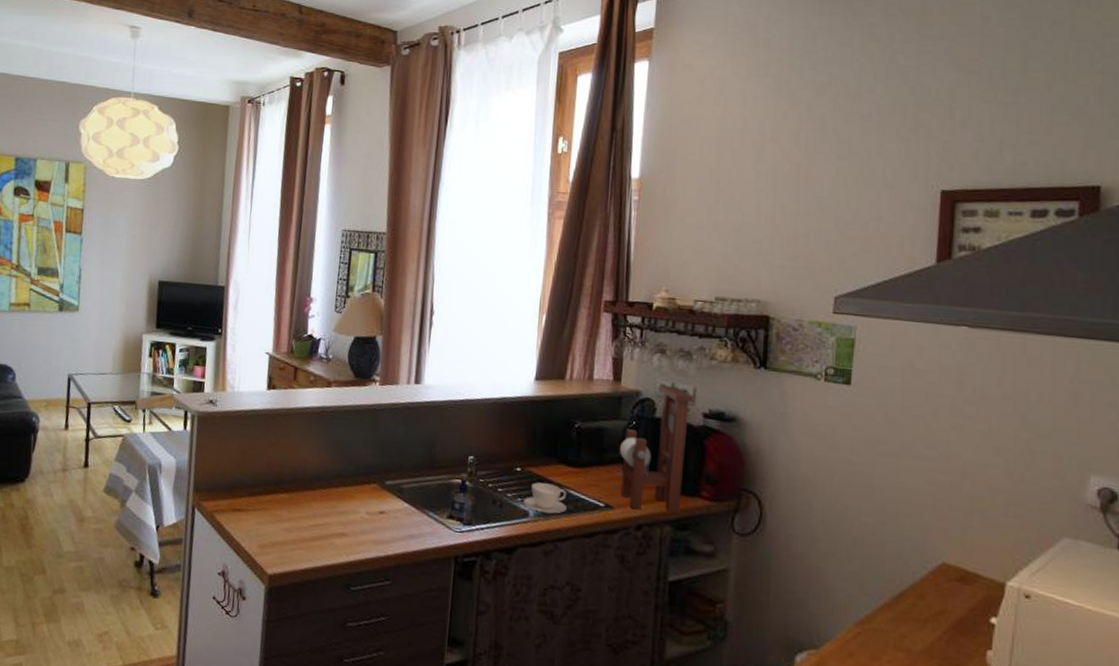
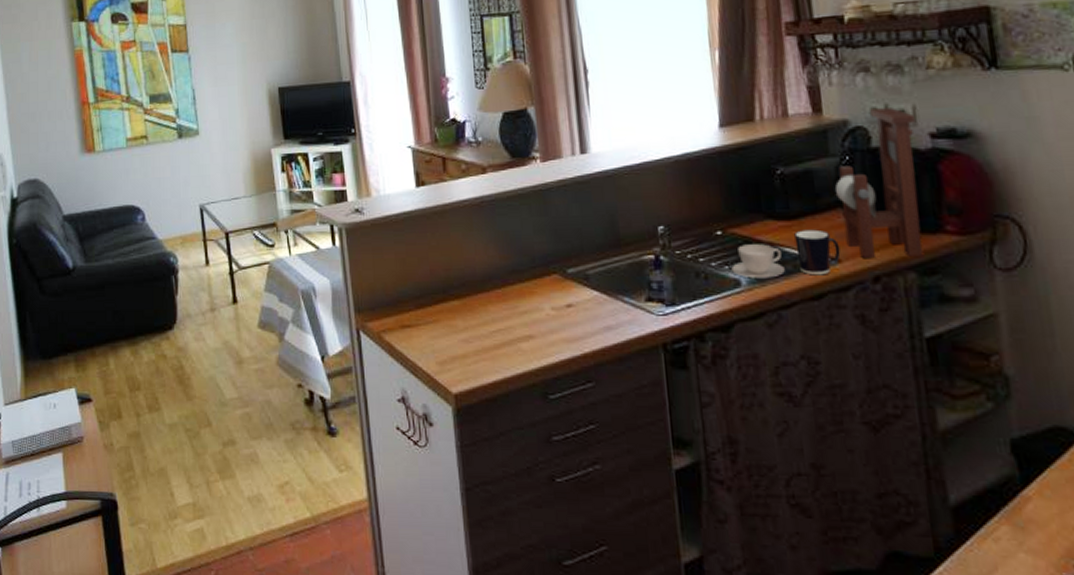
mug: none [579,477,615,518] -> present [794,229,841,276]

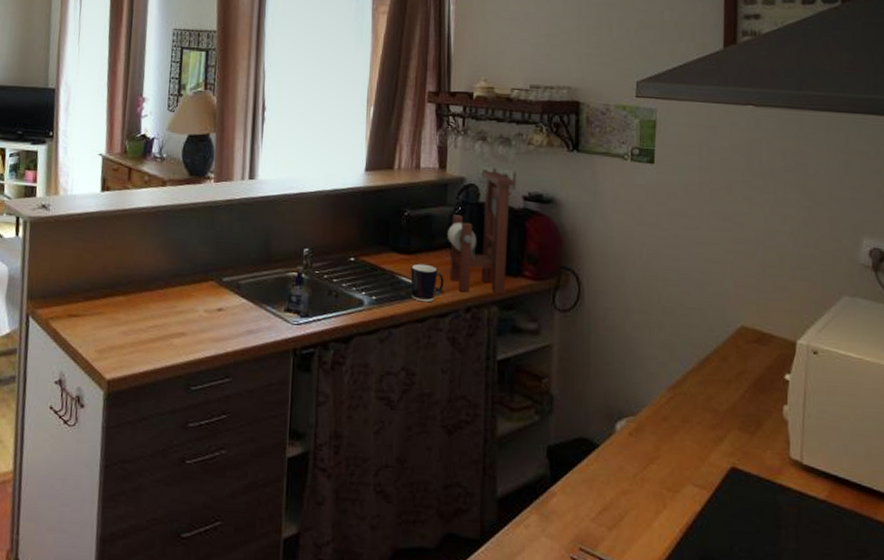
teacup: present [731,244,785,279] -> none [358,271,399,301]

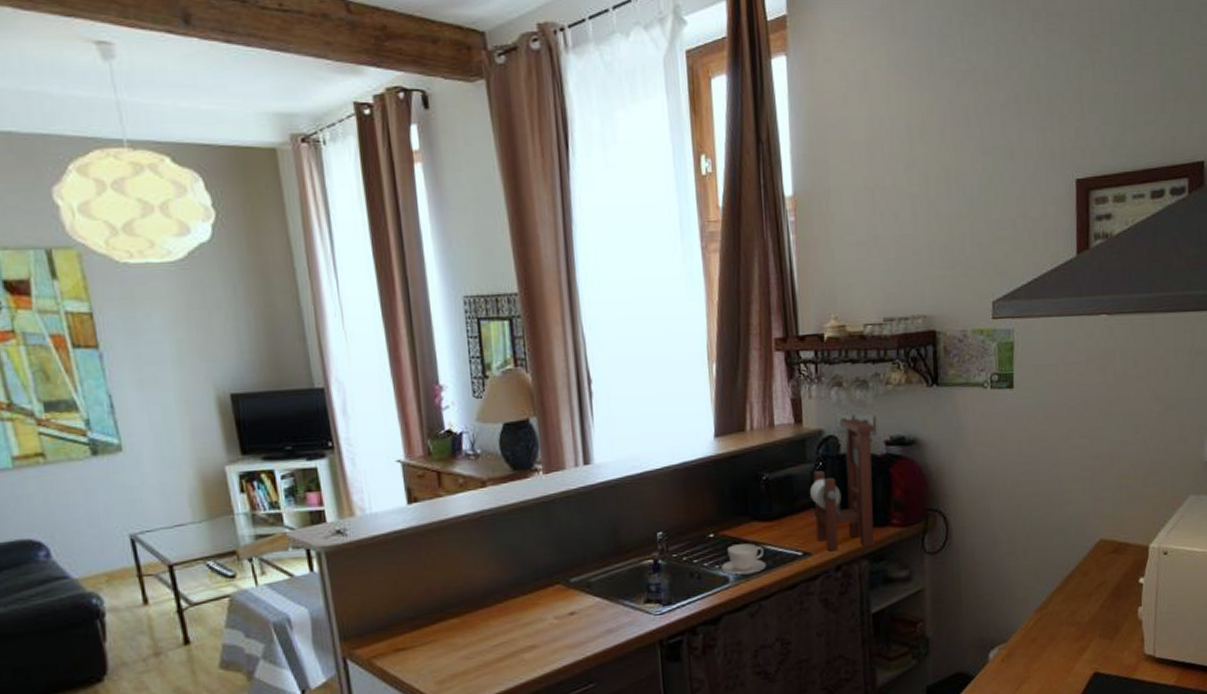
teacup: none [358,271,399,301] -> present [721,543,766,575]
mug: present [410,263,444,303] -> none [775,528,812,569]

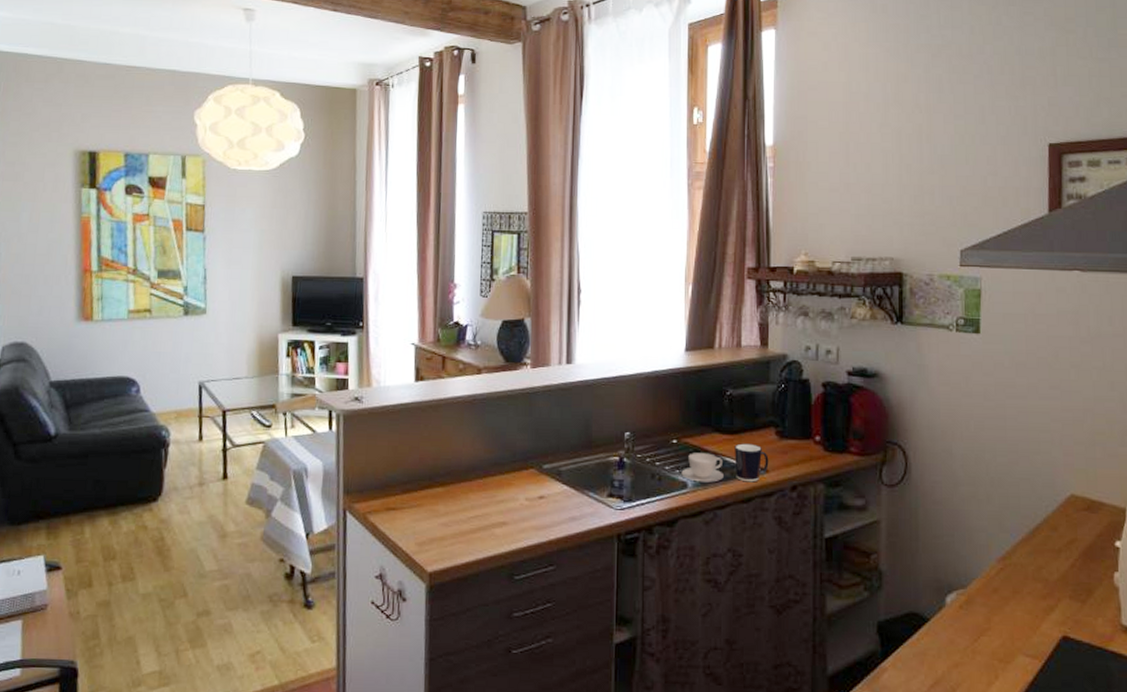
mug: none [775,528,812,569] -> present [735,443,769,483]
paper towel holder: present [810,419,875,552] -> none [771,347,837,471]

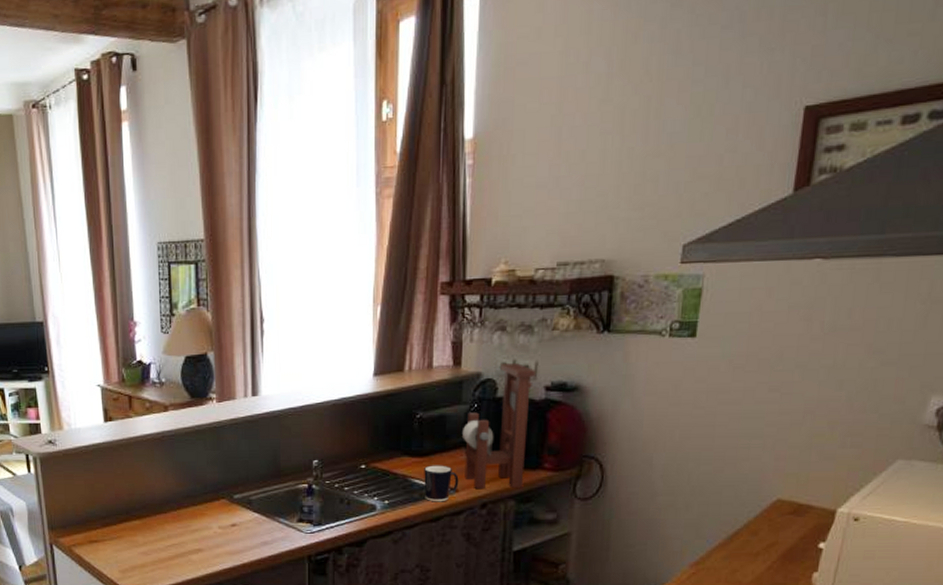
teacup: present [681,453,724,482] -> none [370,476,412,504]
paper towel holder: none [771,347,837,471] -> present [463,363,536,490]

